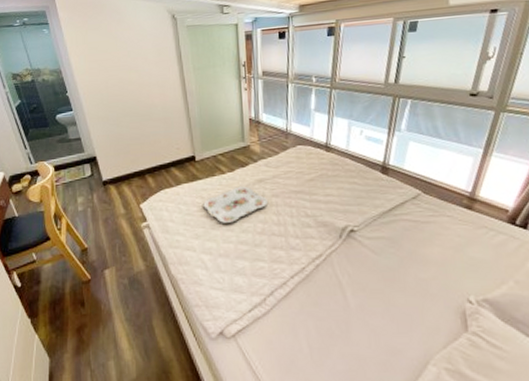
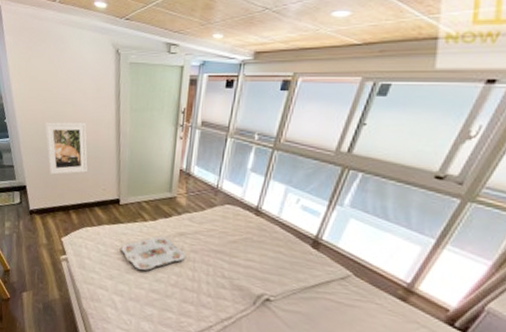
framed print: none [110,87,158,142] -> present [45,122,88,175]

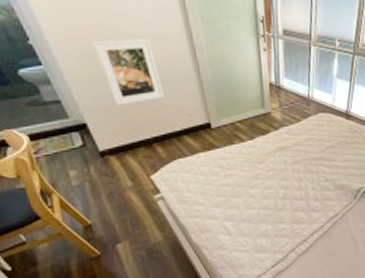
serving tray: present [121,236,185,271] -> none [222,154,289,191]

